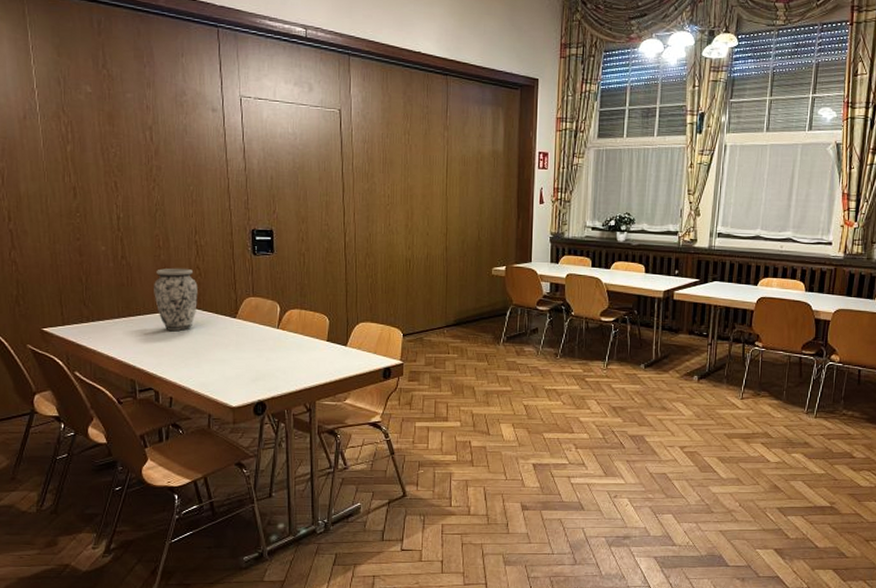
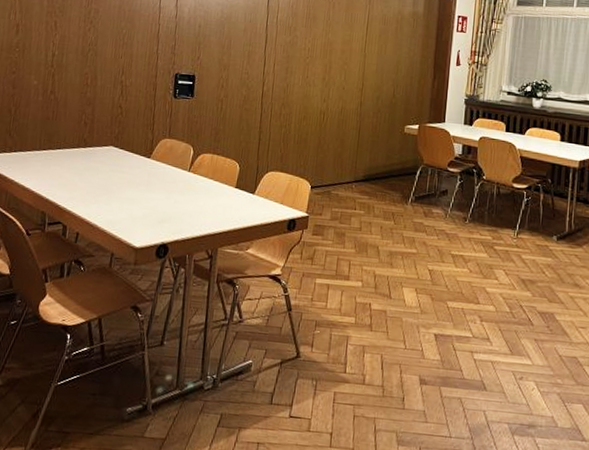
vase: present [154,268,198,331] -> none [75,105,118,167]

